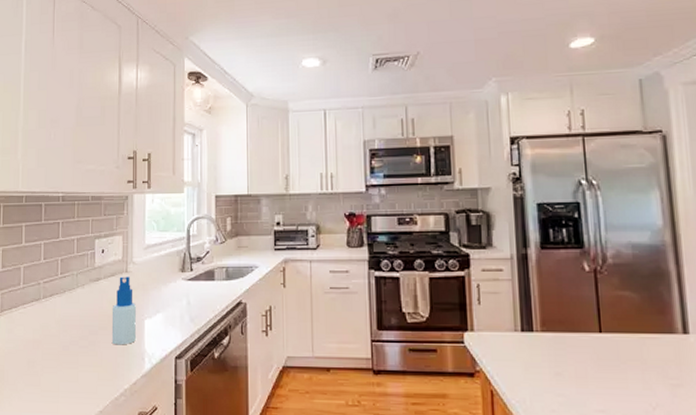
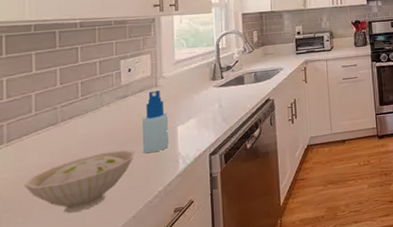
bowl: none [12,336,105,394] -> present [24,149,136,213]

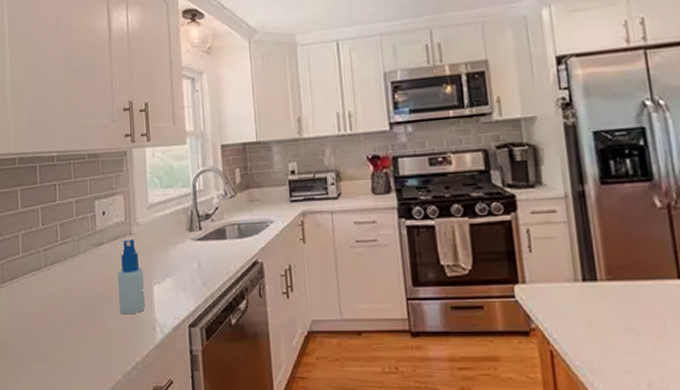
bowl: present [24,149,136,213] -> none [16,306,113,370]

